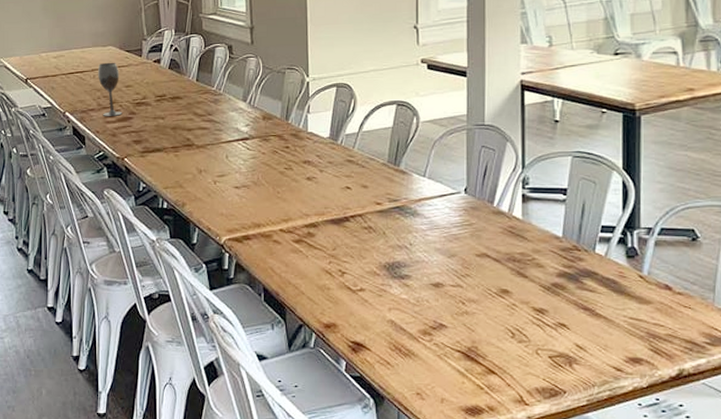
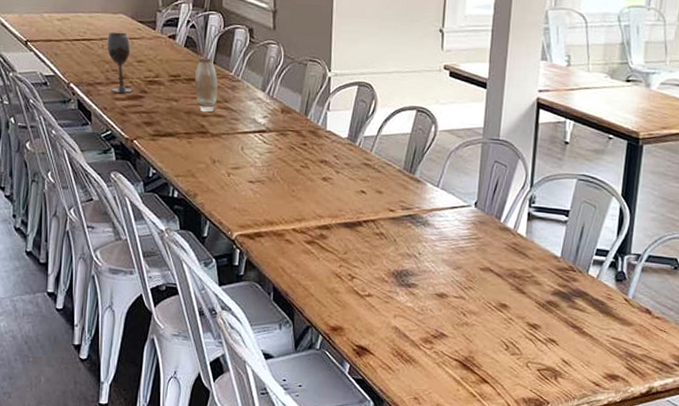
vase: none [180,76,202,127] -> present [195,57,219,113]

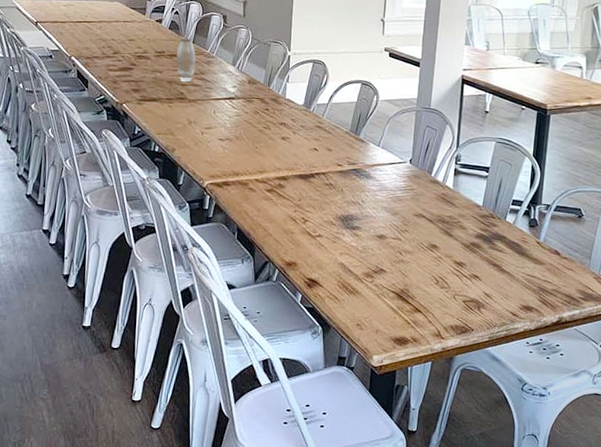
wine glass: present [106,32,133,93] -> none [103,16,124,65]

